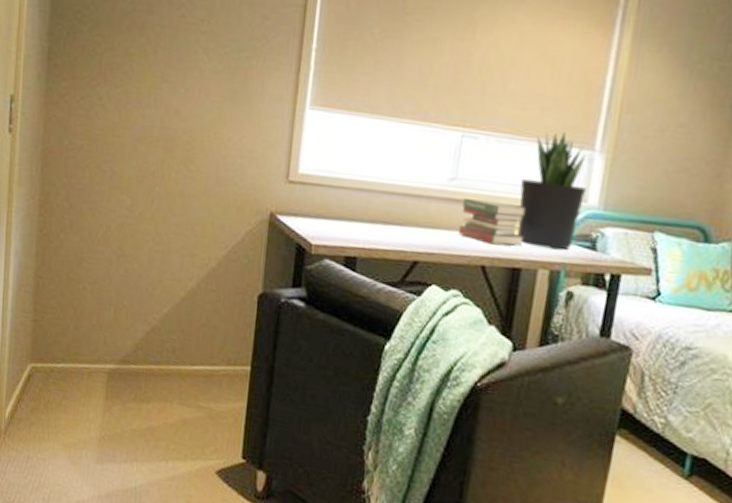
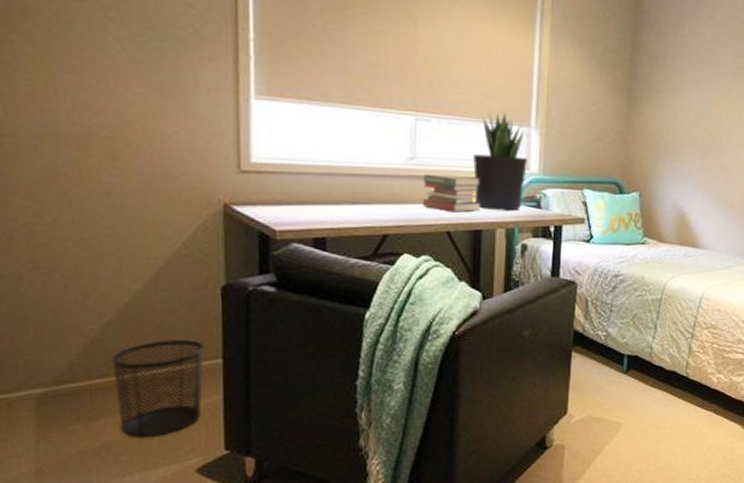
waste bin: none [164,337,238,430] -> present [112,338,205,439]

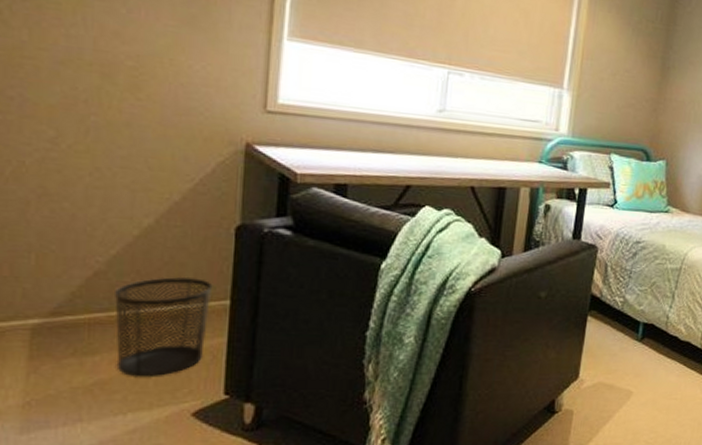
books: present [423,173,480,213] -> none [449,127,507,169]
planter: present [473,109,527,211] -> none [502,68,557,171]

